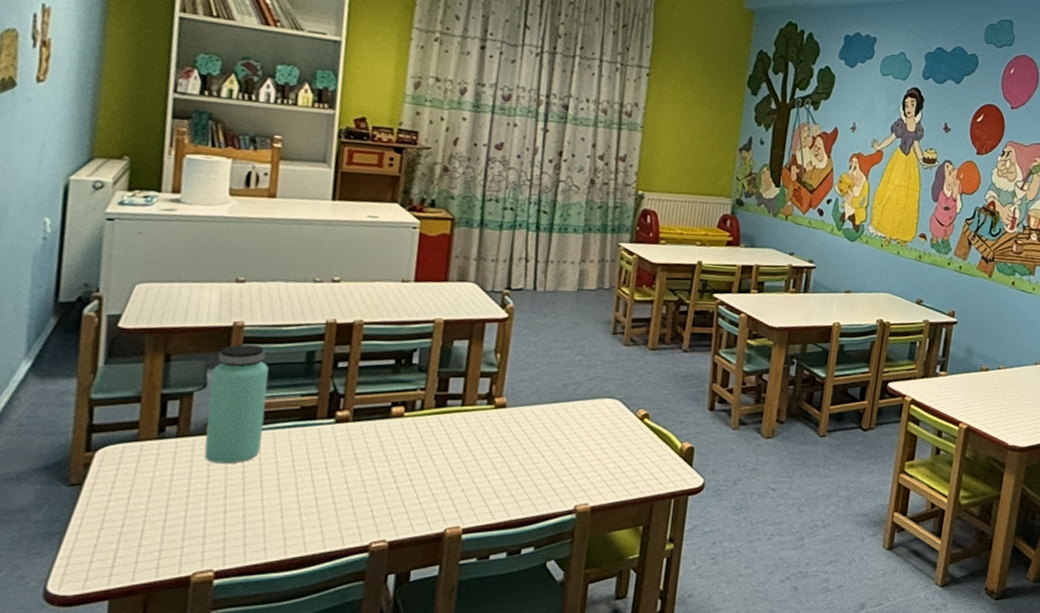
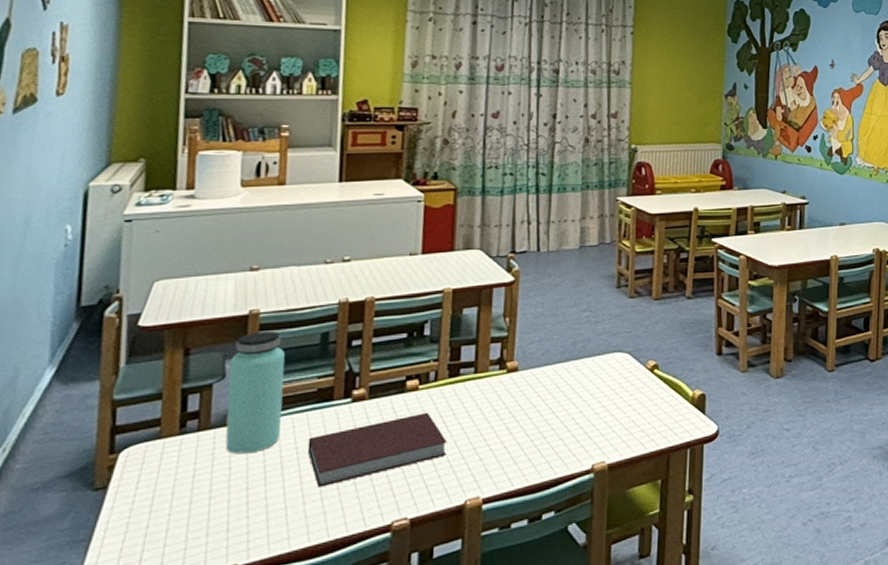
notebook: none [287,439,431,503] -> present [307,412,448,487]

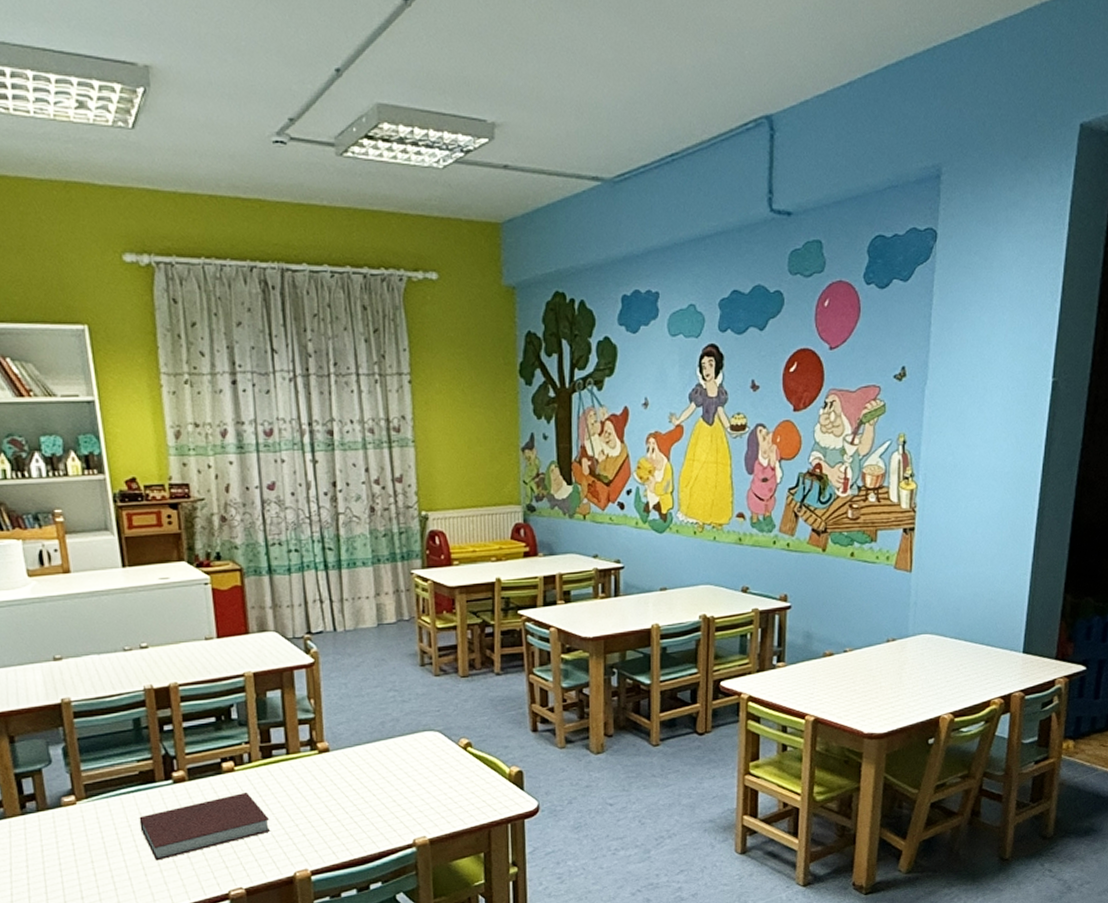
bottle: present [225,330,285,454] -> none [53,718,112,832]

